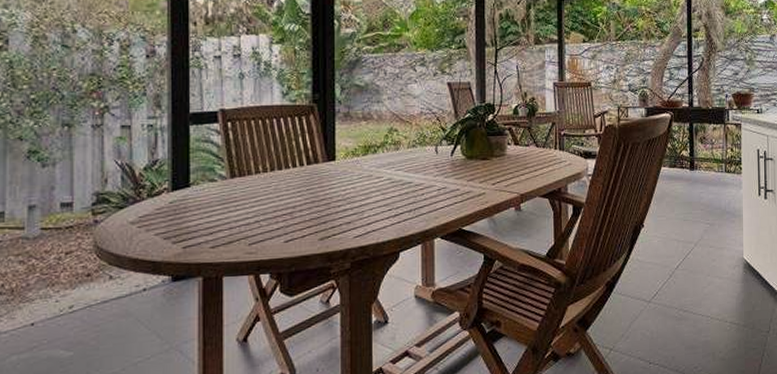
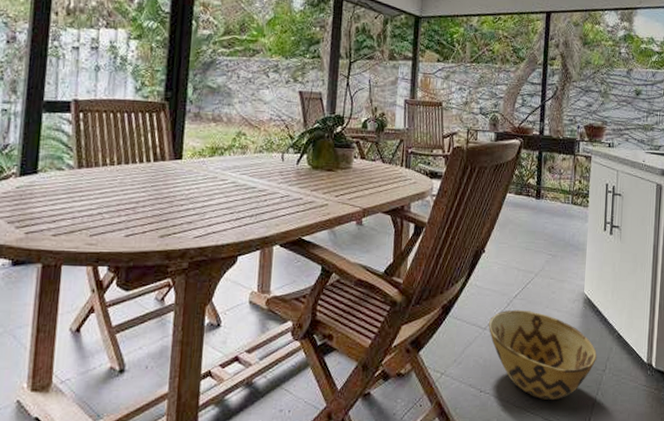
woven basket: none [652,280,760,366] -> present [488,309,597,401]

